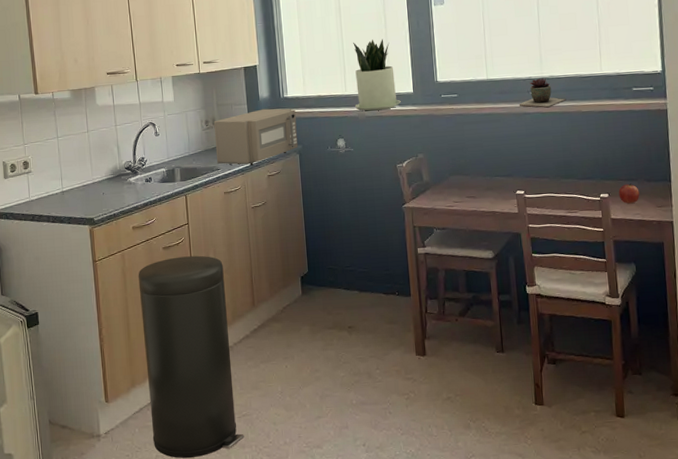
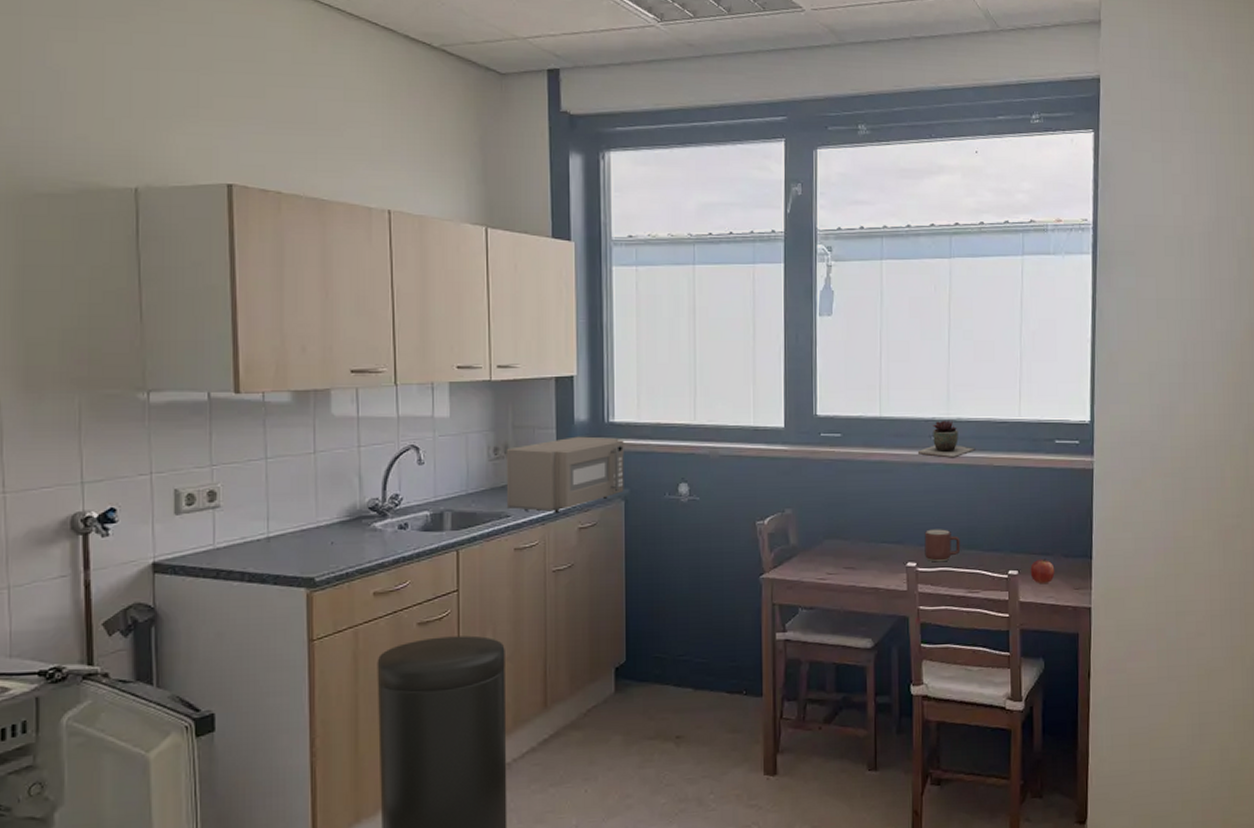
planter: present [353,38,401,111] -> none [706,353,767,448]
mug: none [529,163,560,190] -> present [924,529,961,563]

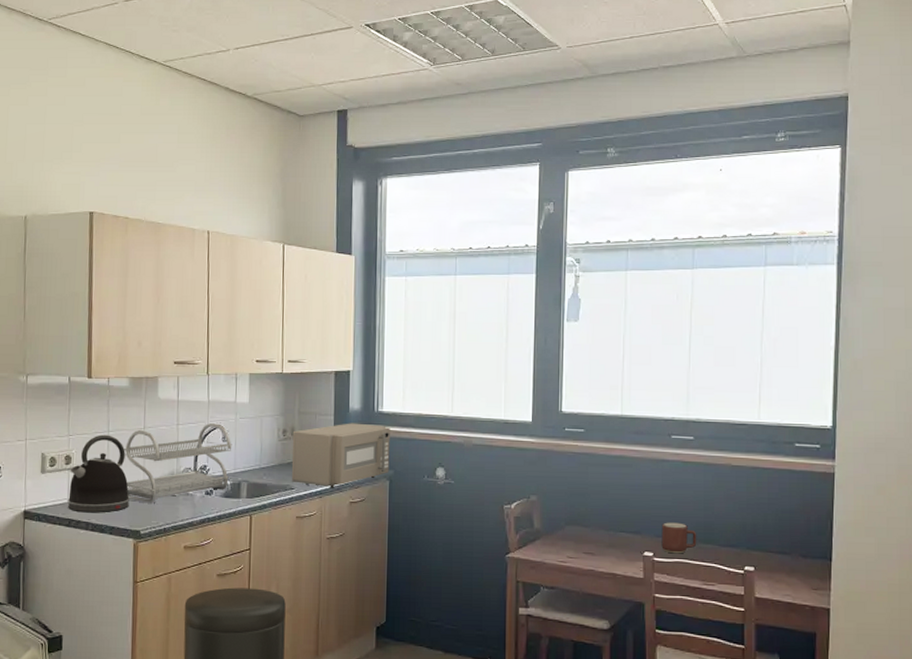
kettle: none [213,462,300,560] -> present [67,434,131,513]
dish rack: none [289,443,431,544] -> present [124,423,232,503]
succulent plant: present [917,420,976,460] -> none [656,420,714,458]
fruit: present [1030,558,1055,585] -> none [767,557,792,583]

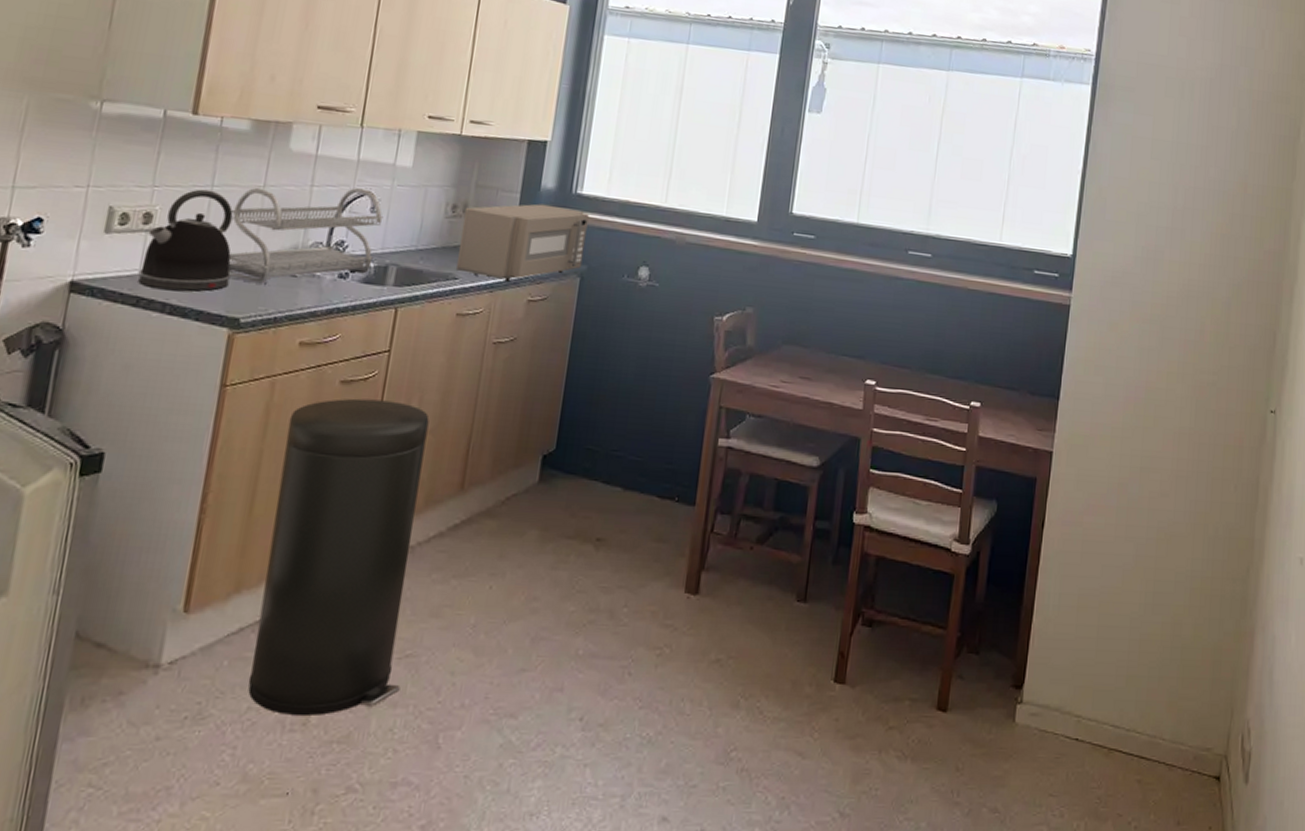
mug: present [661,522,697,554] -> none [885,347,925,384]

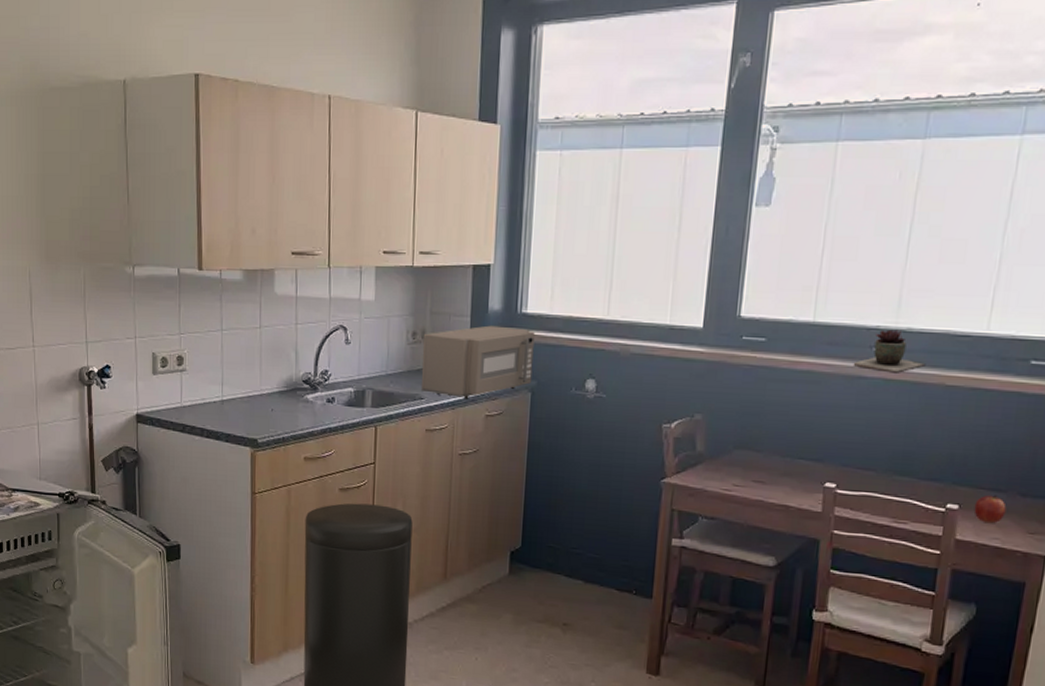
kettle: present [138,189,234,292] -> none [181,333,247,419]
dish rack: present [227,188,383,284] -> none [239,323,356,410]
succulent plant: none [891,235,952,277] -> present [853,329,926,375]
fruit: none [993,393,1019,421] -> present [974,495,1007,524]

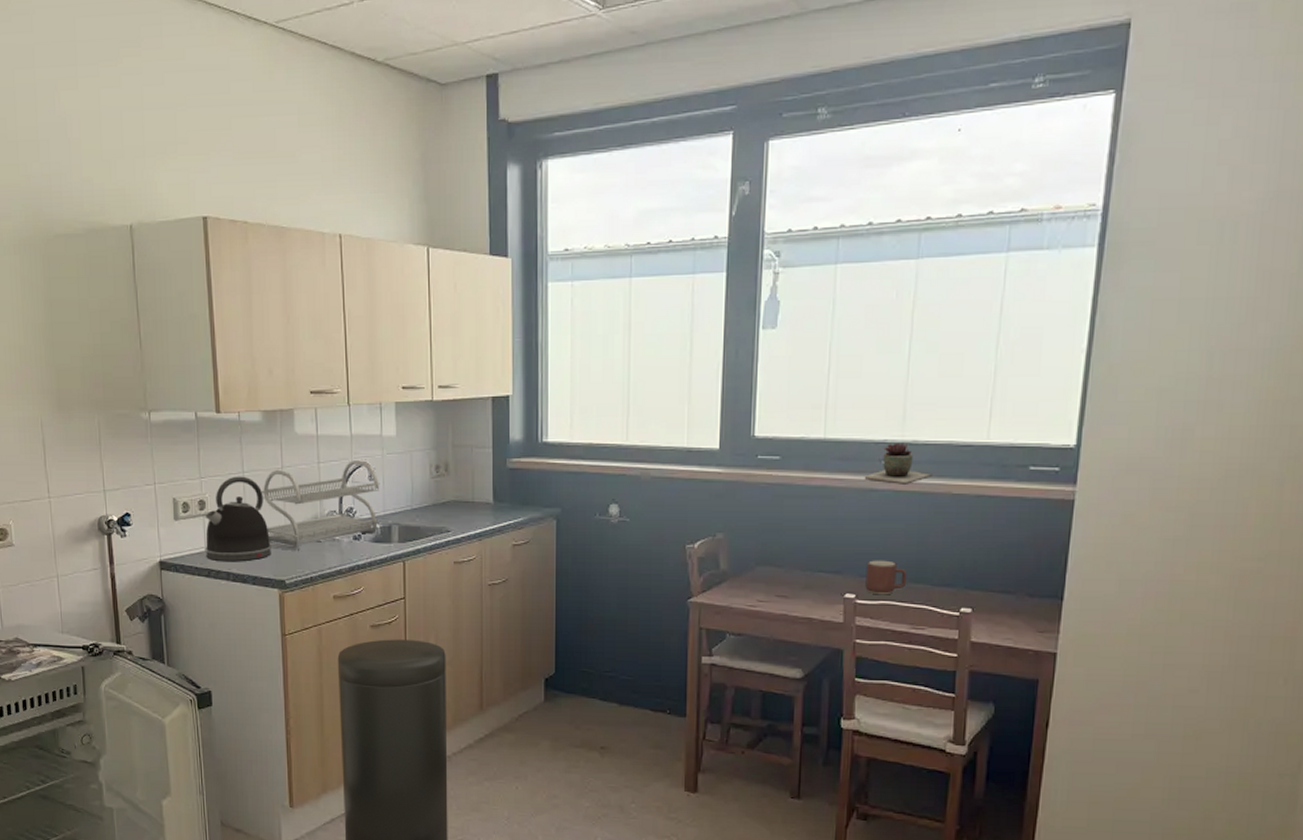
kettle: none [181,333,247,419] -> present [205,476,273,562]
dish rack: none [239,323,356,410] -> present [262,460,380,550]
microwave: present [421,325,535,399] -> none [446,456,556,530]
mug: none [847,449,893,487] -> present [865,560,907,595]
fruit: present [974,495,1007,524] -> none [986,597,1016,625]

